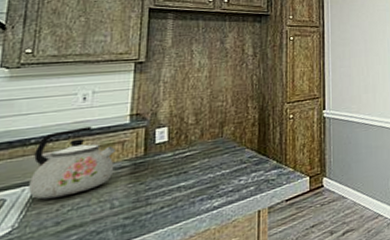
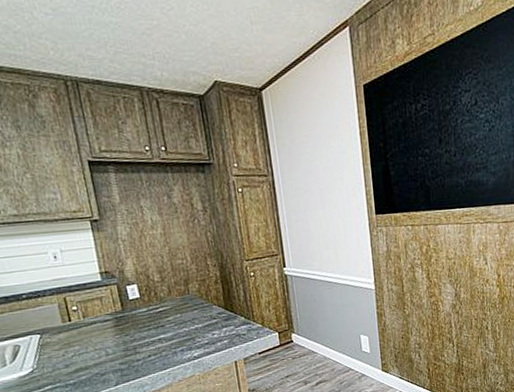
kettle: present [28,126,116,200] -> none [28,283,100,346]

